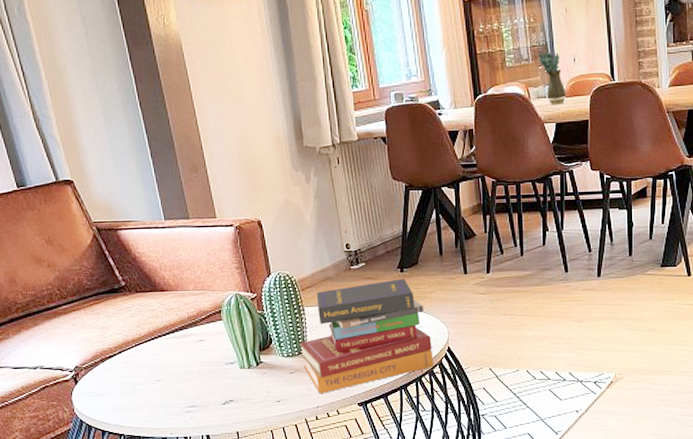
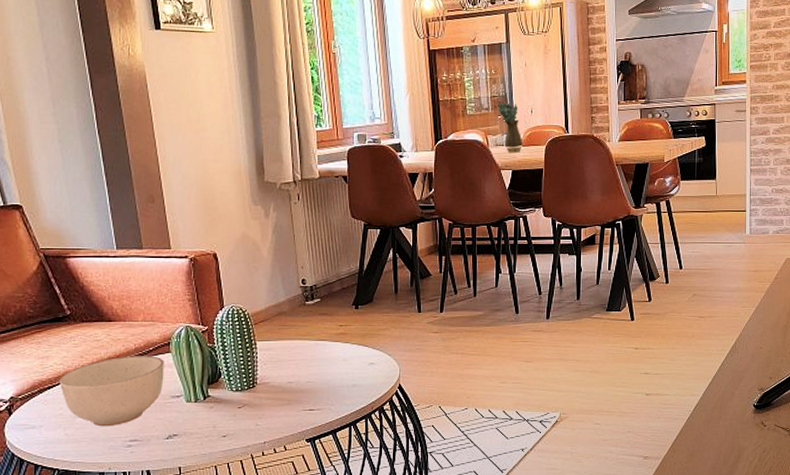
bowl: none [119,324,218,394] -> present [59,356,164,427]
books: present [300,278,434,393] -> none [249,315,384,429]

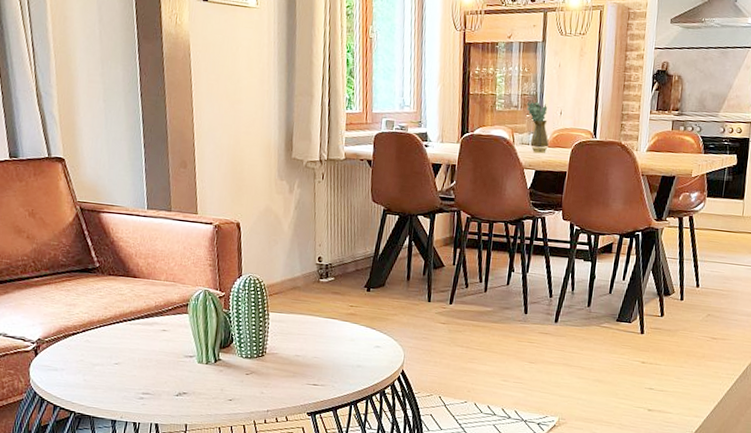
bowl: present [59,356,164,427] -> none [83,312,181,377]

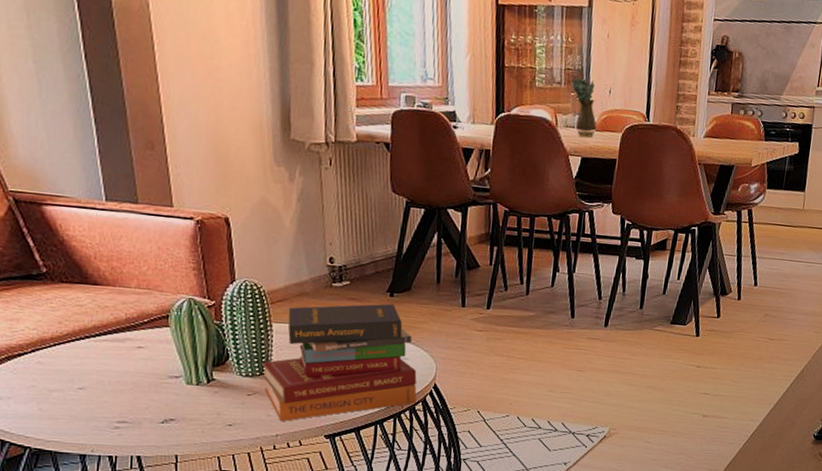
books: none [259,297,388,399] -> present [262,303,417,421]

